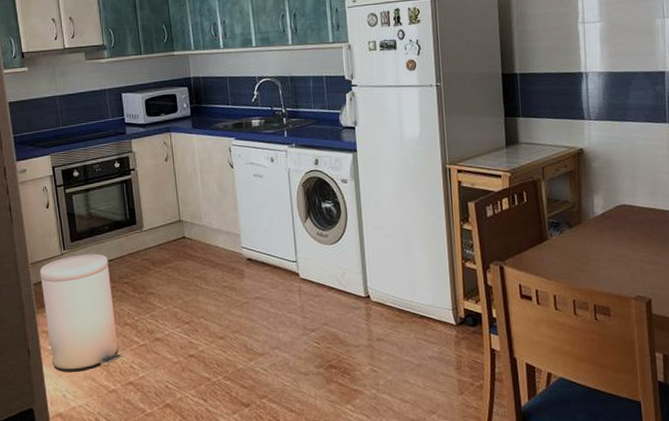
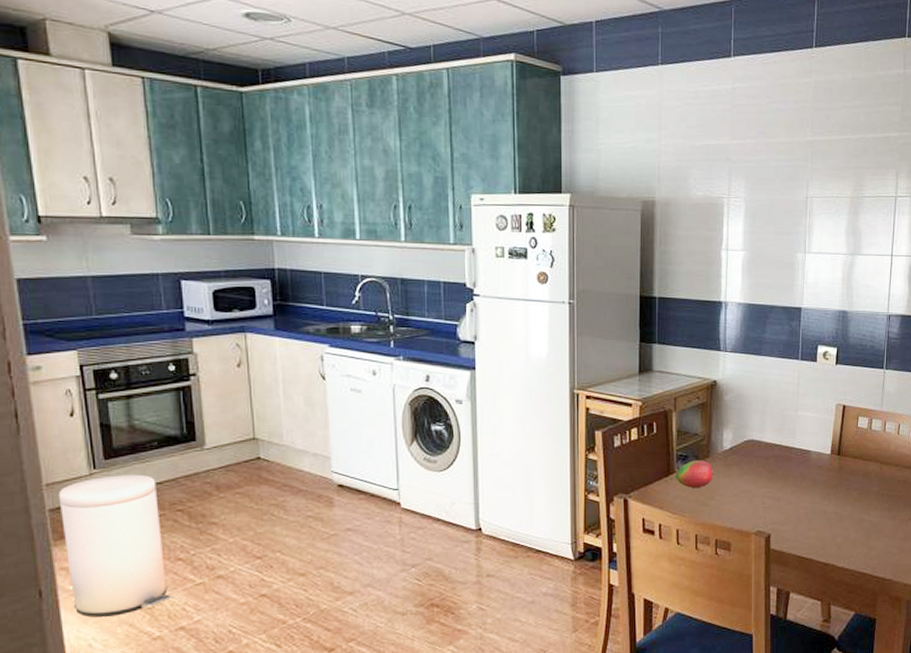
fruit: none [549,226,588,254] -> present [676,460,715,488]

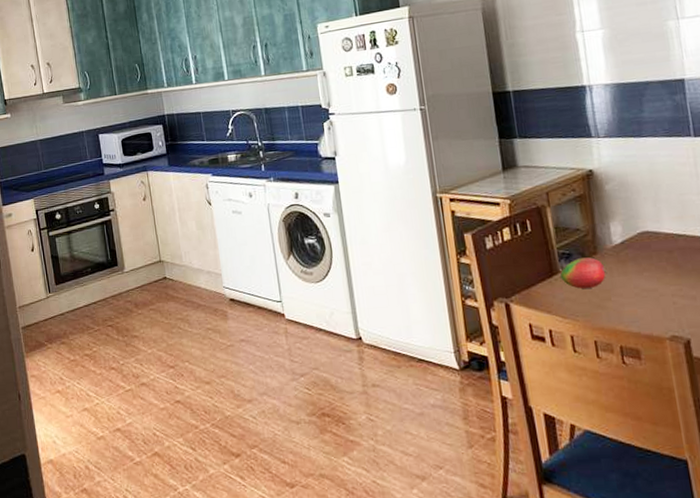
pedal bin: present [58,474,171,618] -> none [27,296,109,418]

